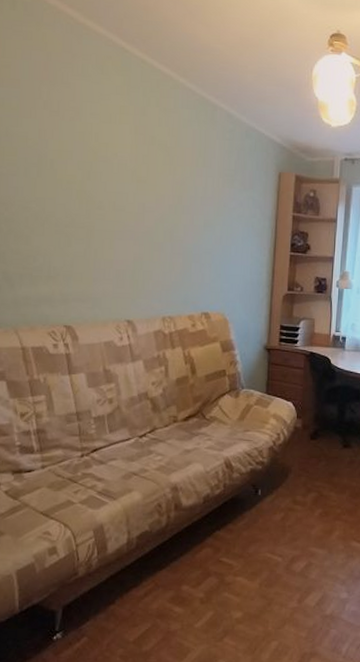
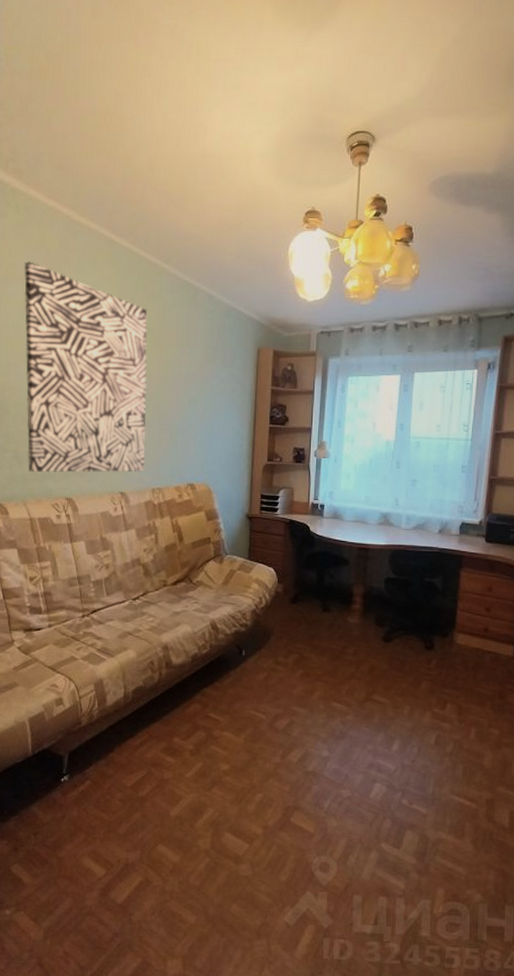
wall art: none [20,63,160,298] -> present [24,262,147,473]

